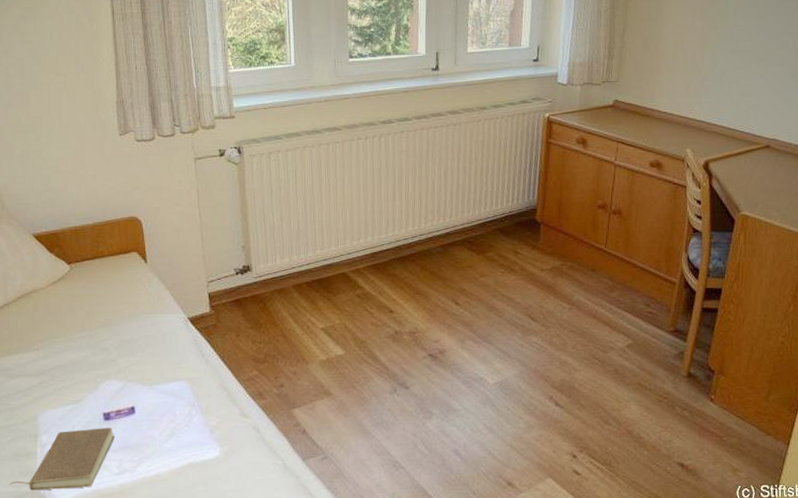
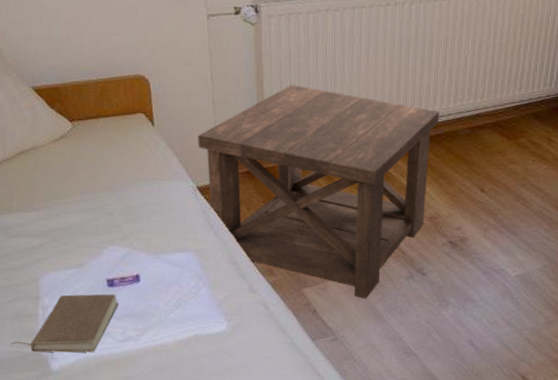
side table: none [188,217,413,415] -> present [198,85,440,299]

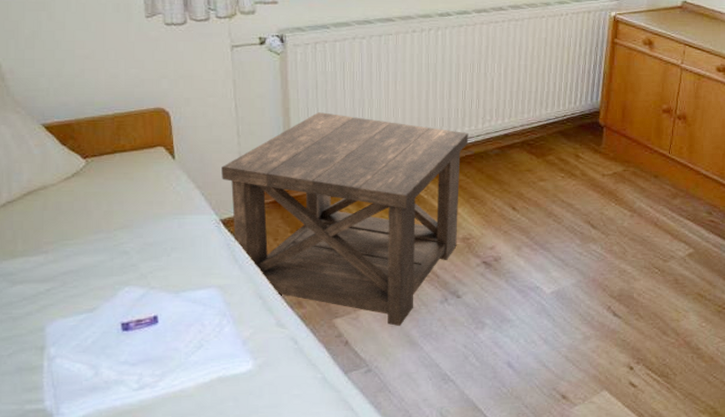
book: present [10,294,118,353] -> none [9,339,134,409]

